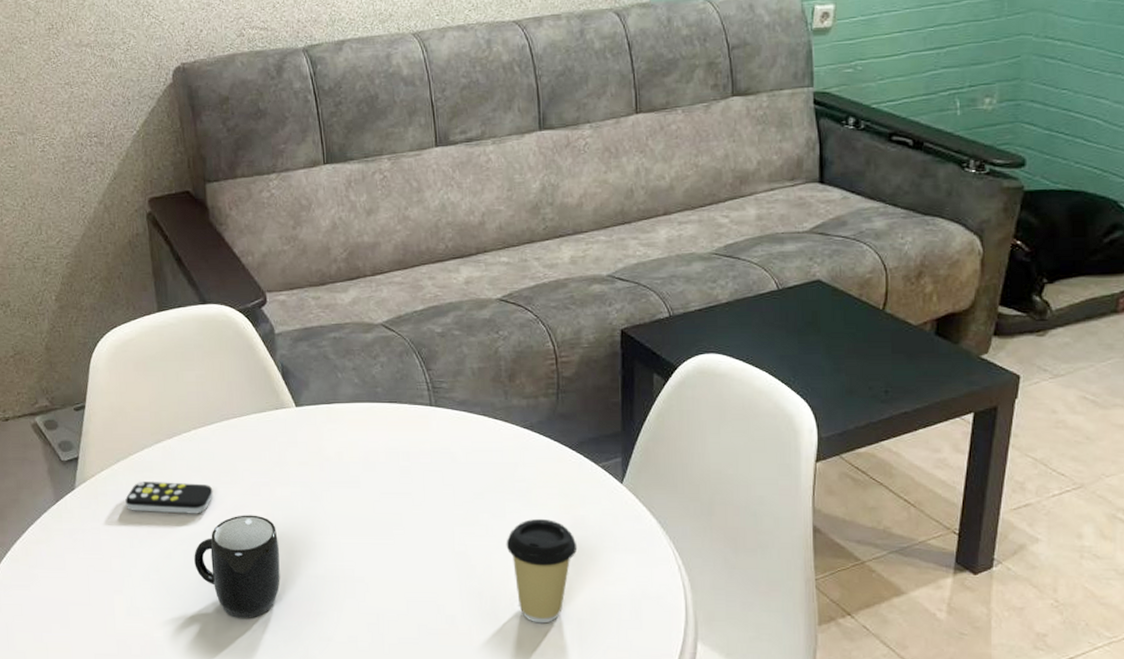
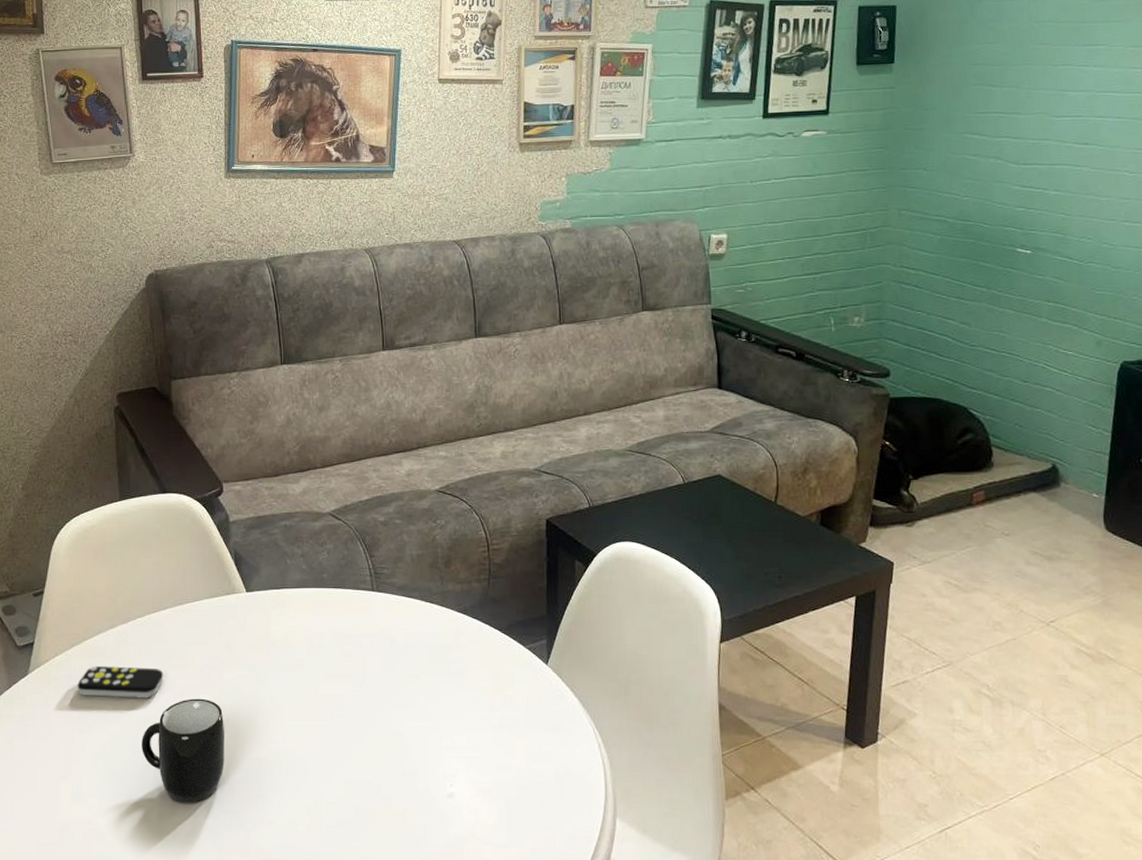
coffee cup: present [506,518,578,624] -> none [440,699,506,803]

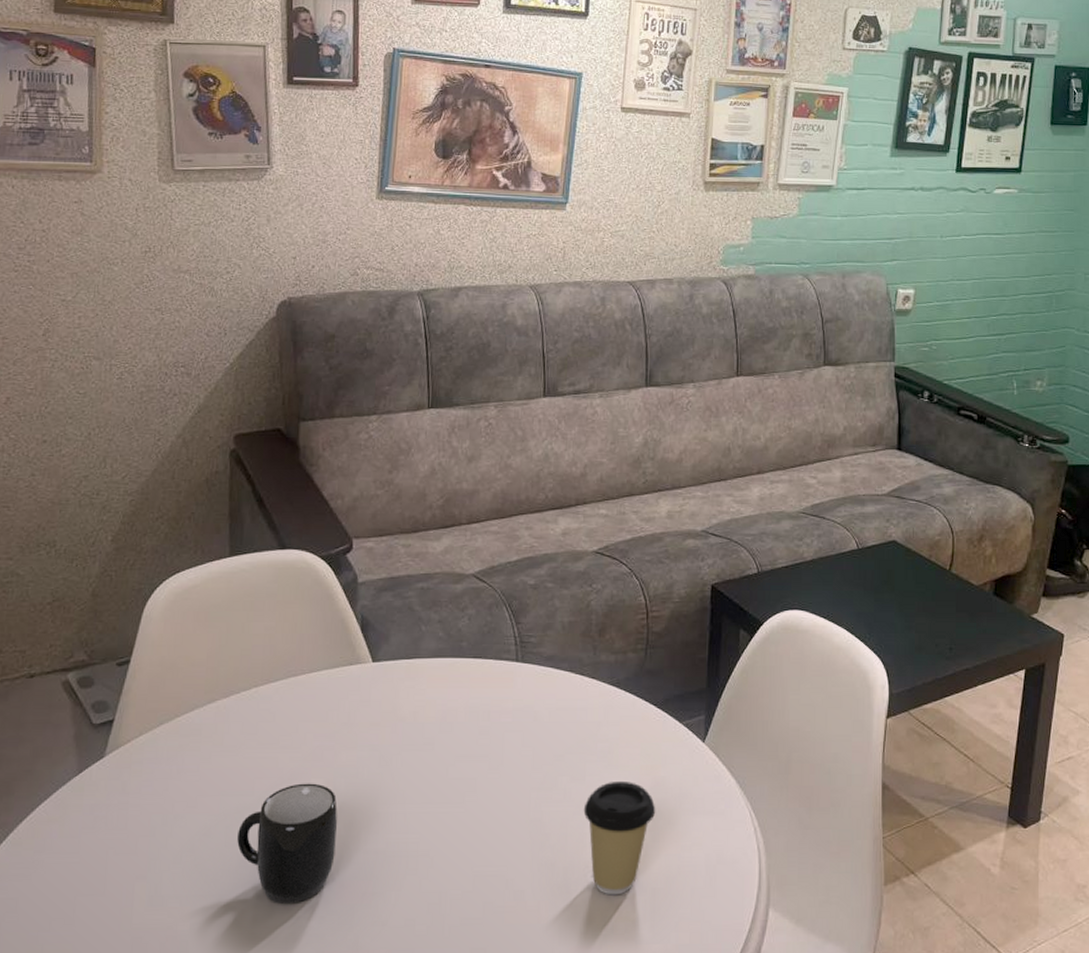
remote control: present [77,666,164,698] -> none [163,747,269,784]
coffee cup: none [440,699,506,803] -> present [583,780,656,895]

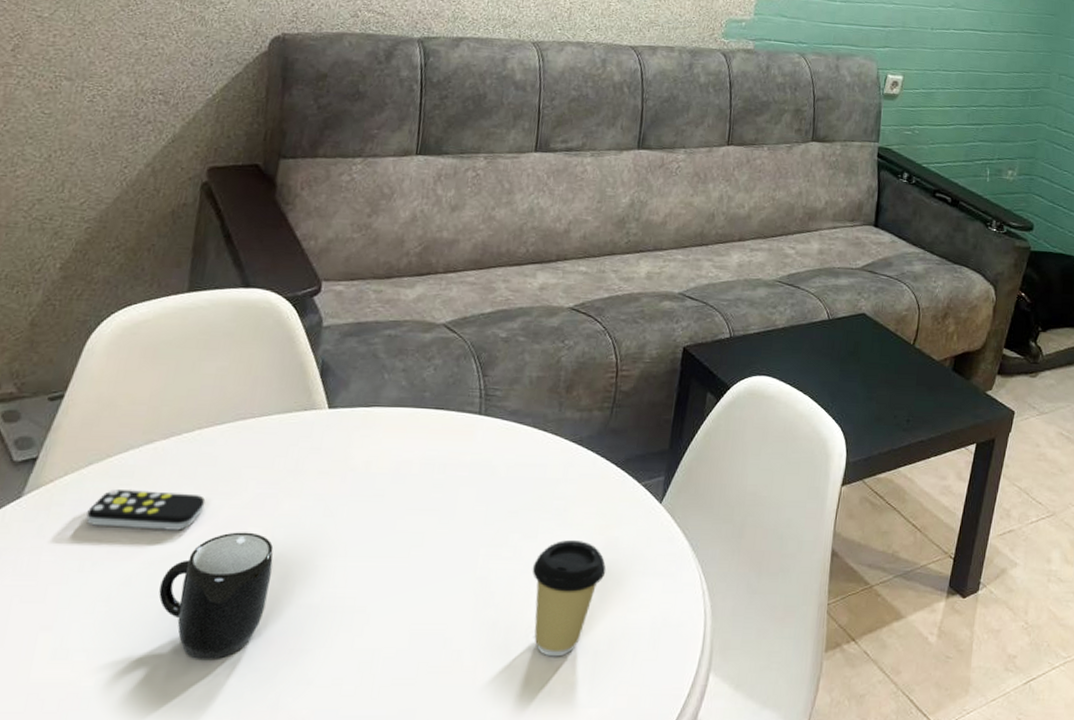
remote control: none [163,747,269,784] -> present [86,490,206,531]

